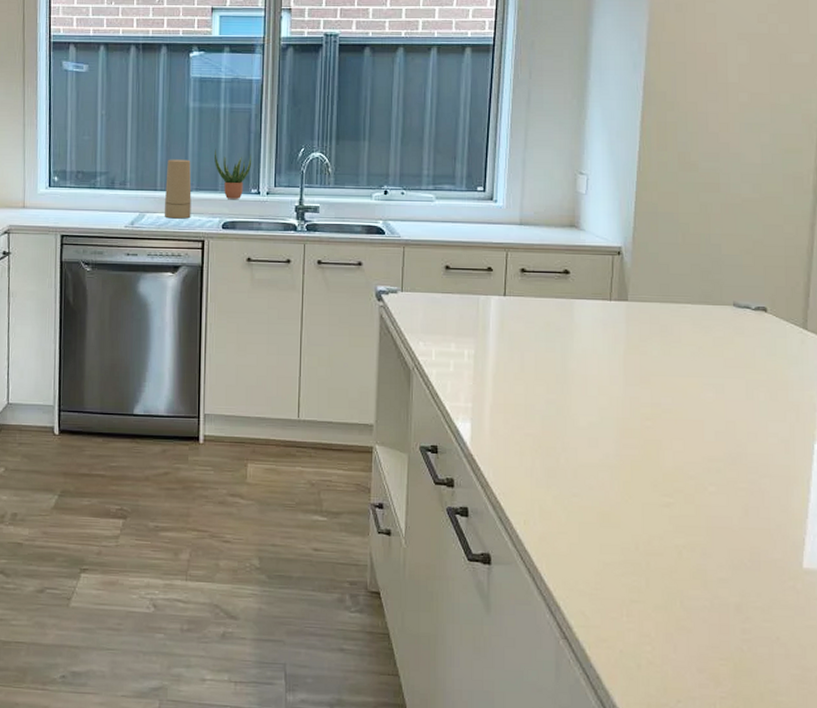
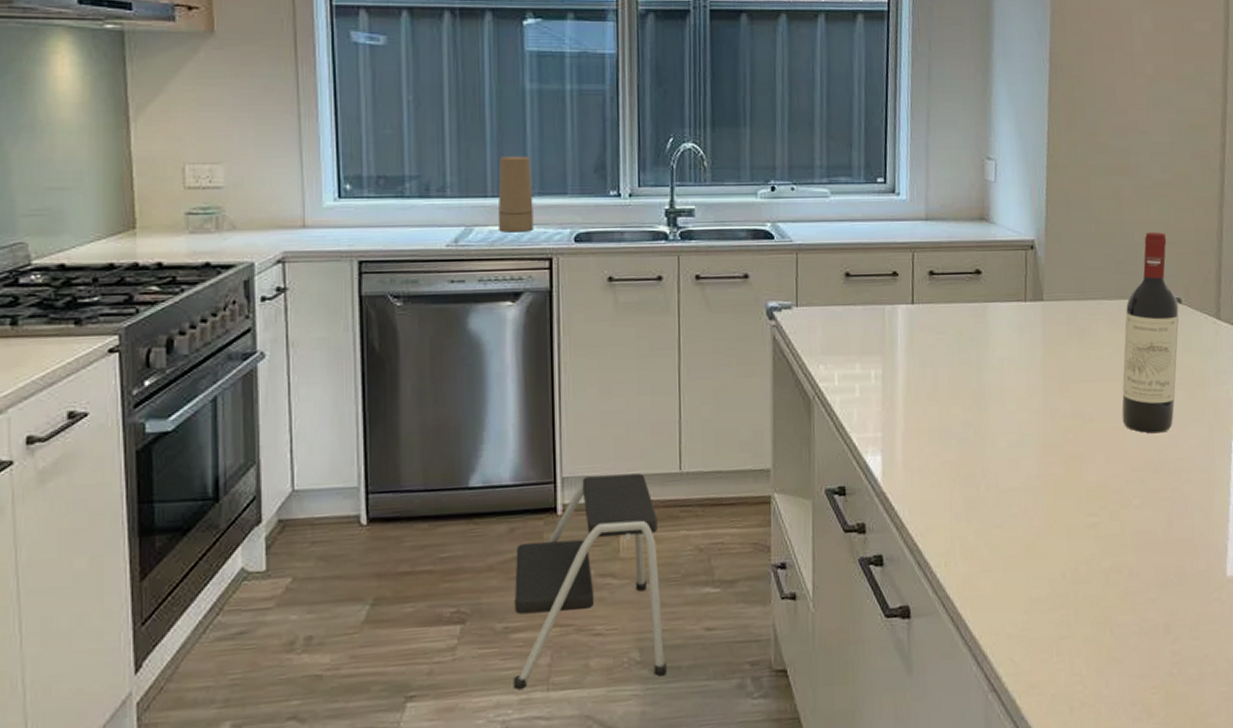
step stool: none [160,414,280,583] -> present [513,473,667,689]
potted plant: present [215,149,252,200] -> none [561,142,609,205]
wine bottle: none [701,245,764,429] -> present [1121,232,1179,434]

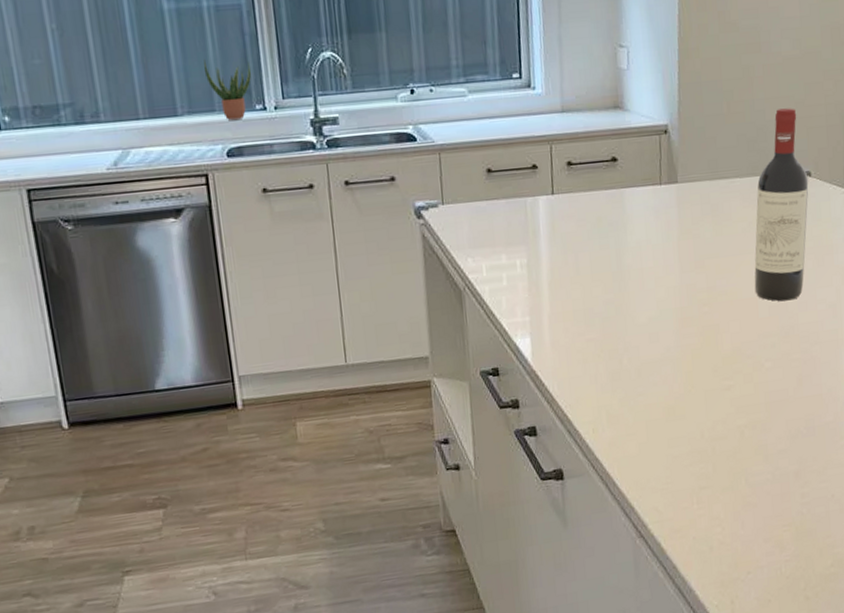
canister: present [498,156,534,233] -> none [147,76,187,153]
step stool: present [513,473,667,689] -> none [204,367,349,560]
potted plant: none [561,142,609,205] -> present [204,59,252,121]

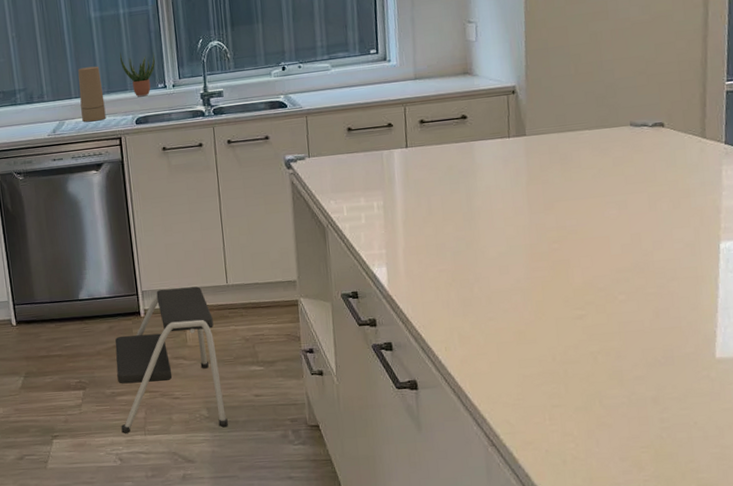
canister: none [147,76,187,153] -> present [78,66,106,122]
step stool: none [204,367,349,560] -> present [115,286,228,433]
wine bottle: present [754,108,809,302] -> none [605,66,662,240]

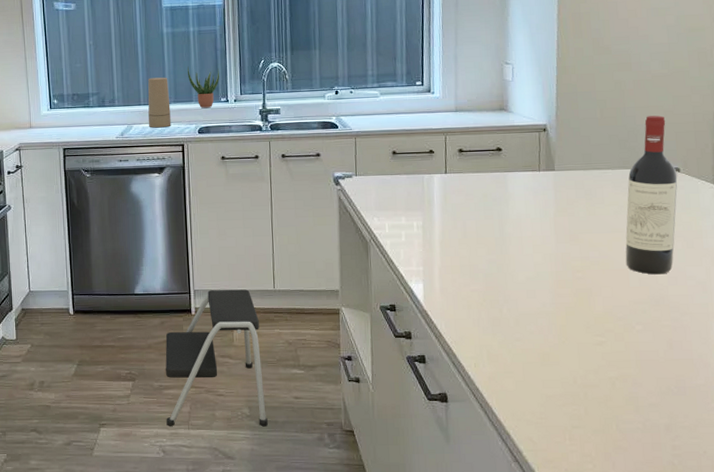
wine bottle: none [605,66,662,240] -> present [625,115,678,275]

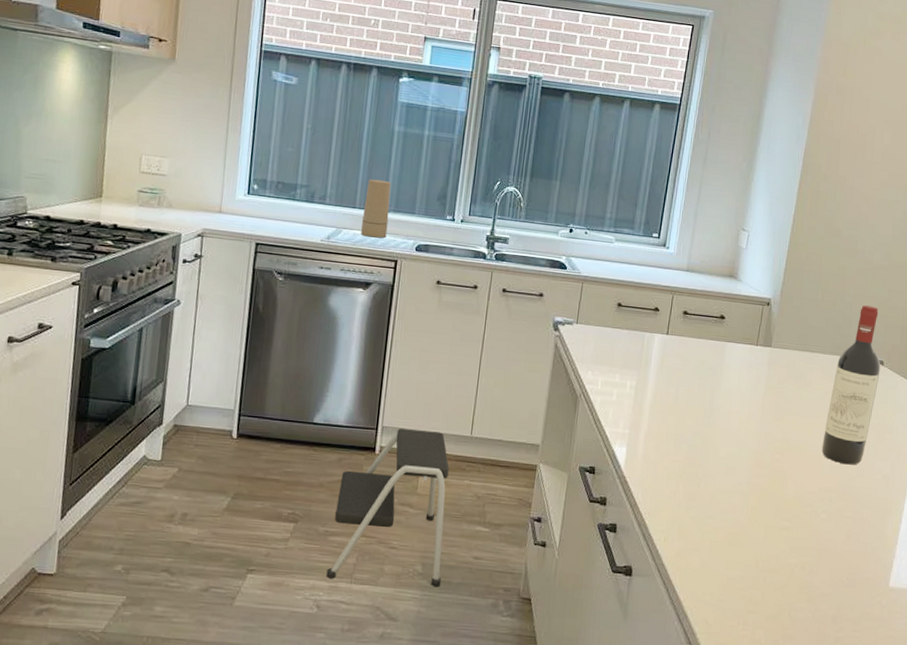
potted plant: present [188,66,220,109] -> none [414,173,450,224]

